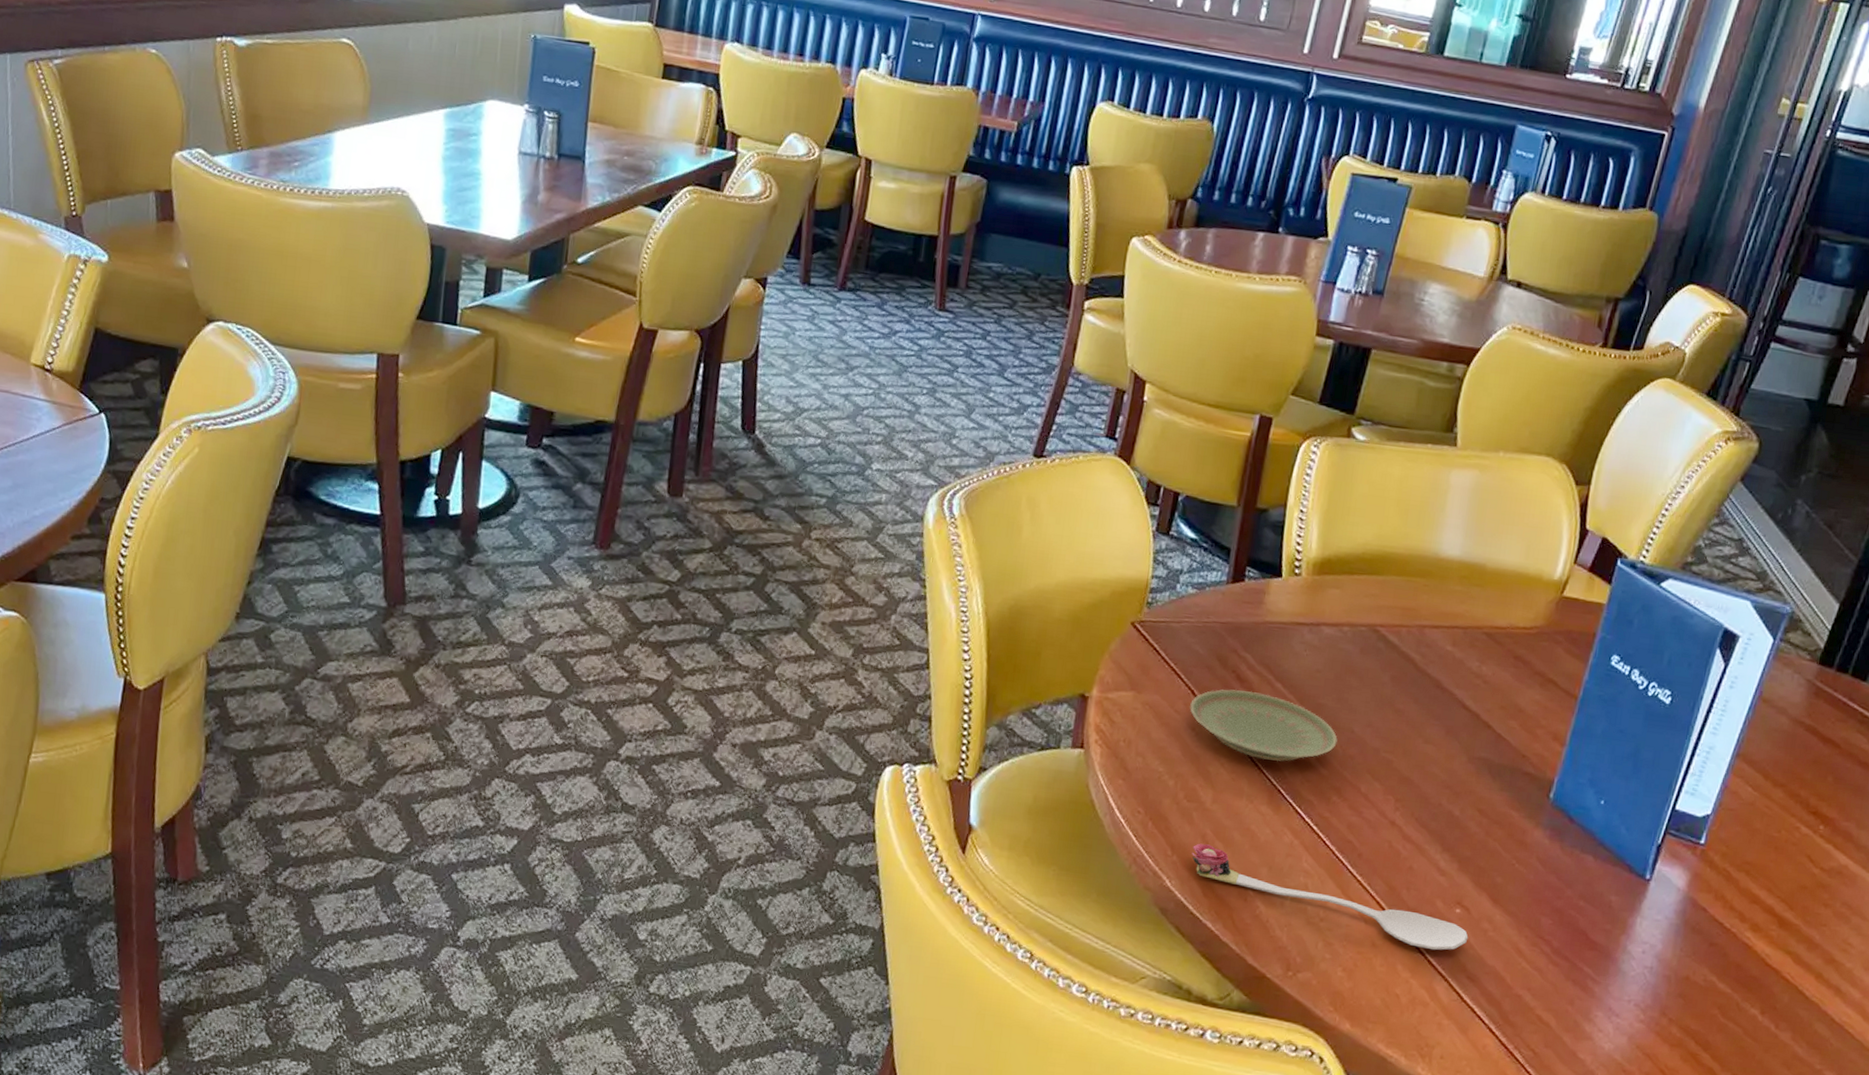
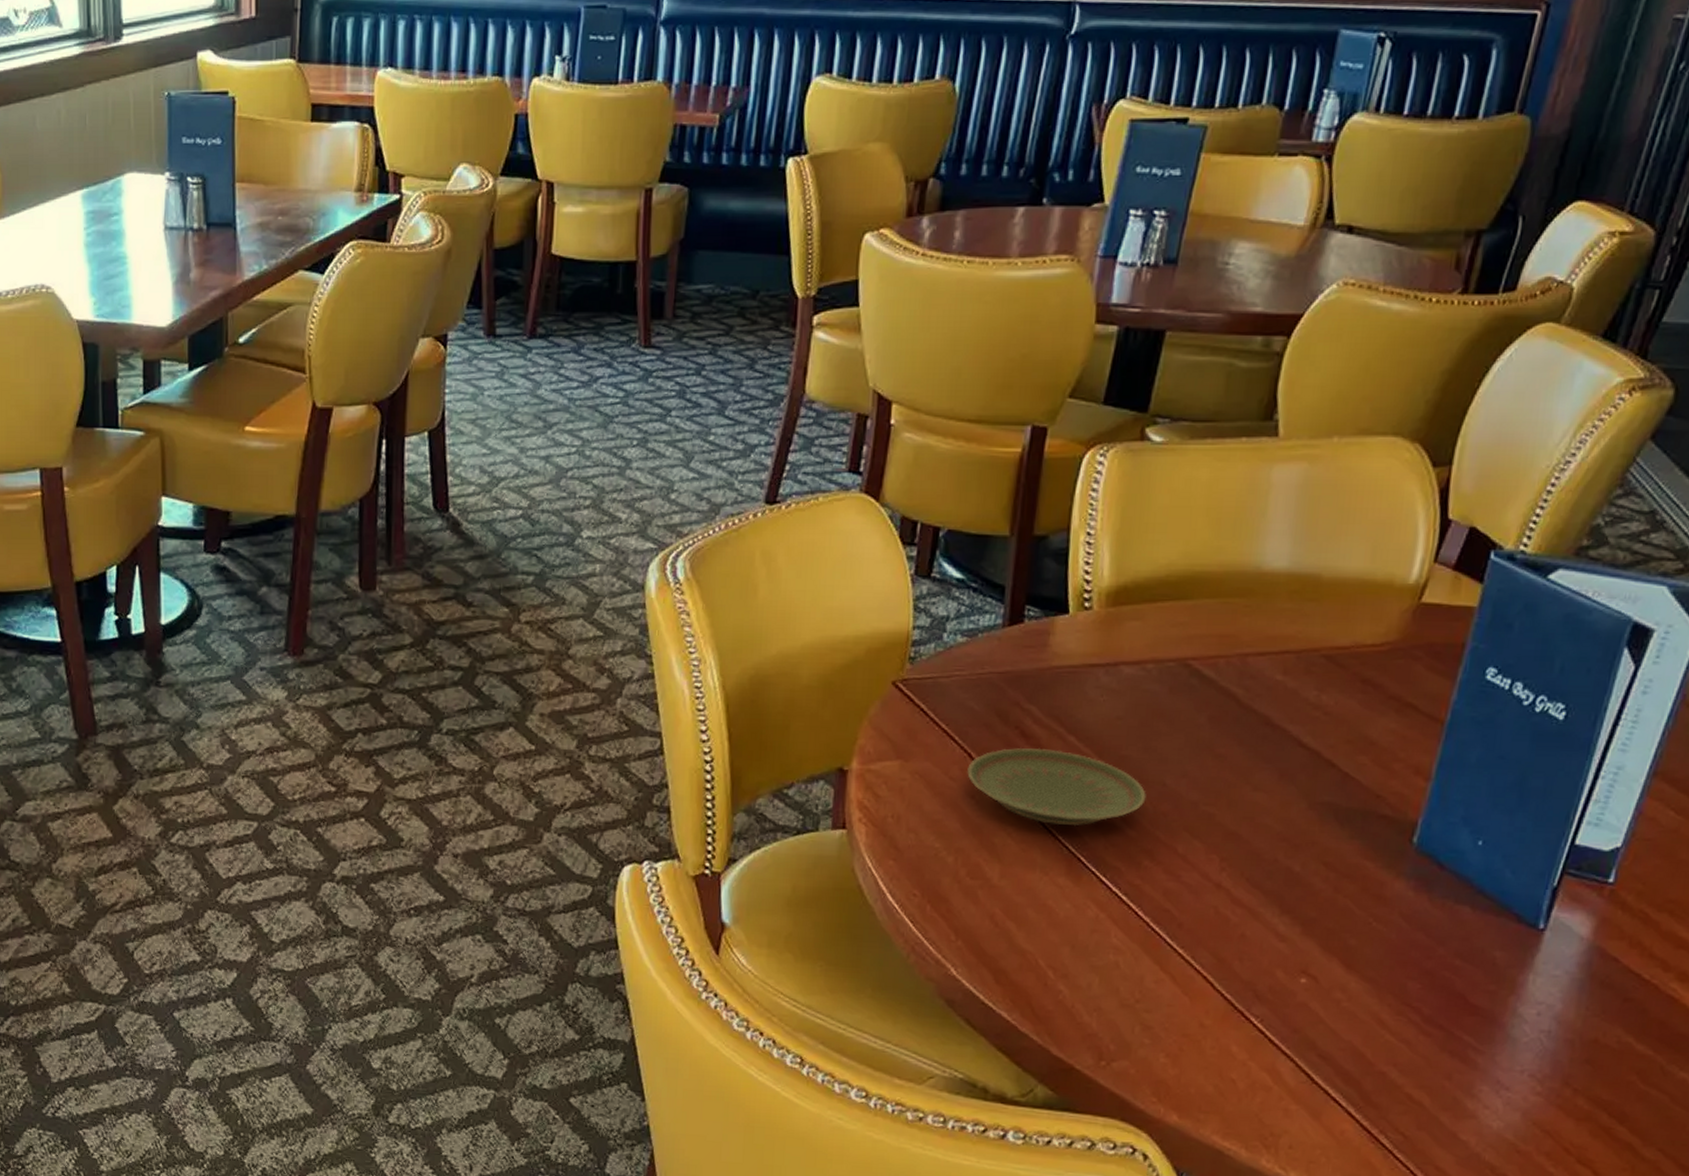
spoon: present [1192,843,1469,951] -> none [979,925,1318,1027]

